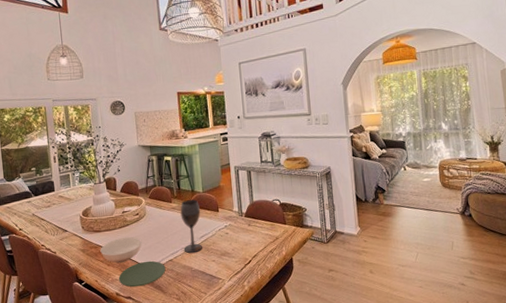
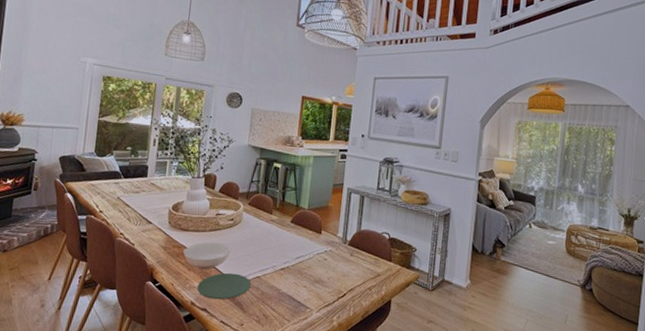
wine glass: present [180,199,202,254] -> none [275,214,302,274]

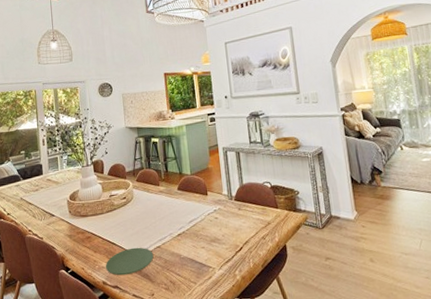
bowl: present [183,241,232,269] -> none [87,221,130,249]

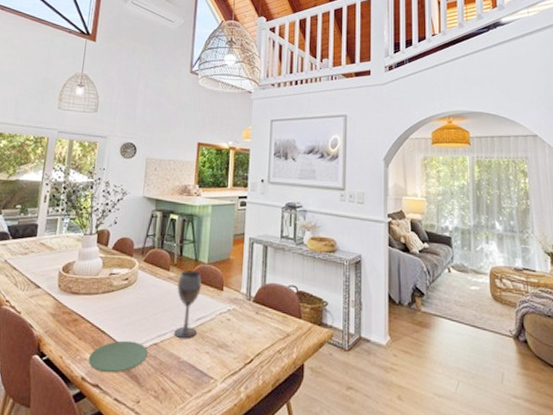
wine glass: none [168,182,191,240] -> present [174,270,202,339]

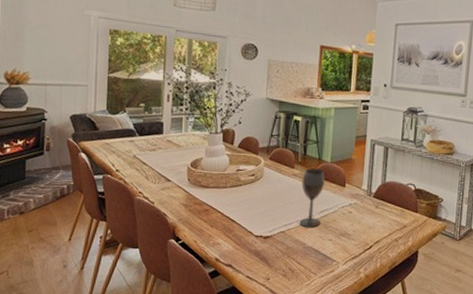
plate: present [88,340,148,373] -> none [220,228,276,256]

